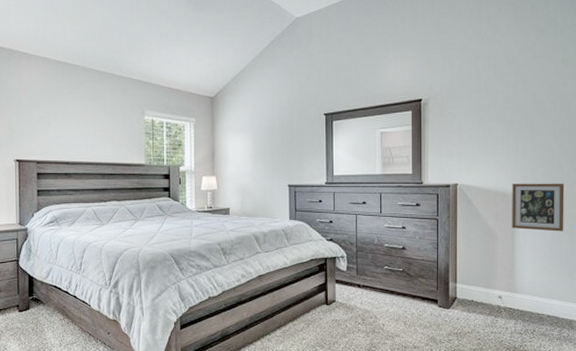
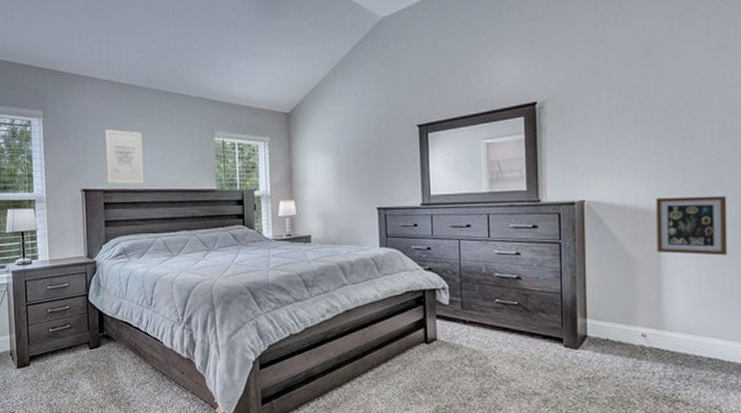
wall art: none [39,104,77,157] -> present [104,129,144,184]

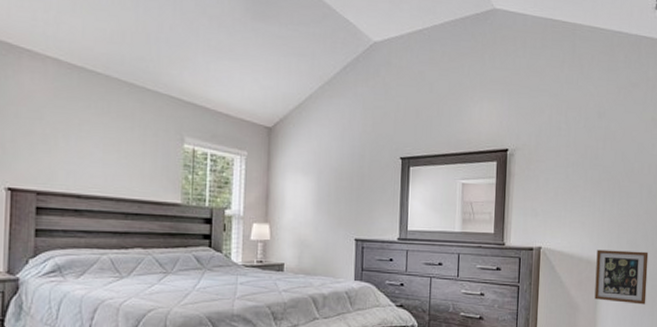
wall art: present [104,129,144,184] -> none [42,118,94,189]

